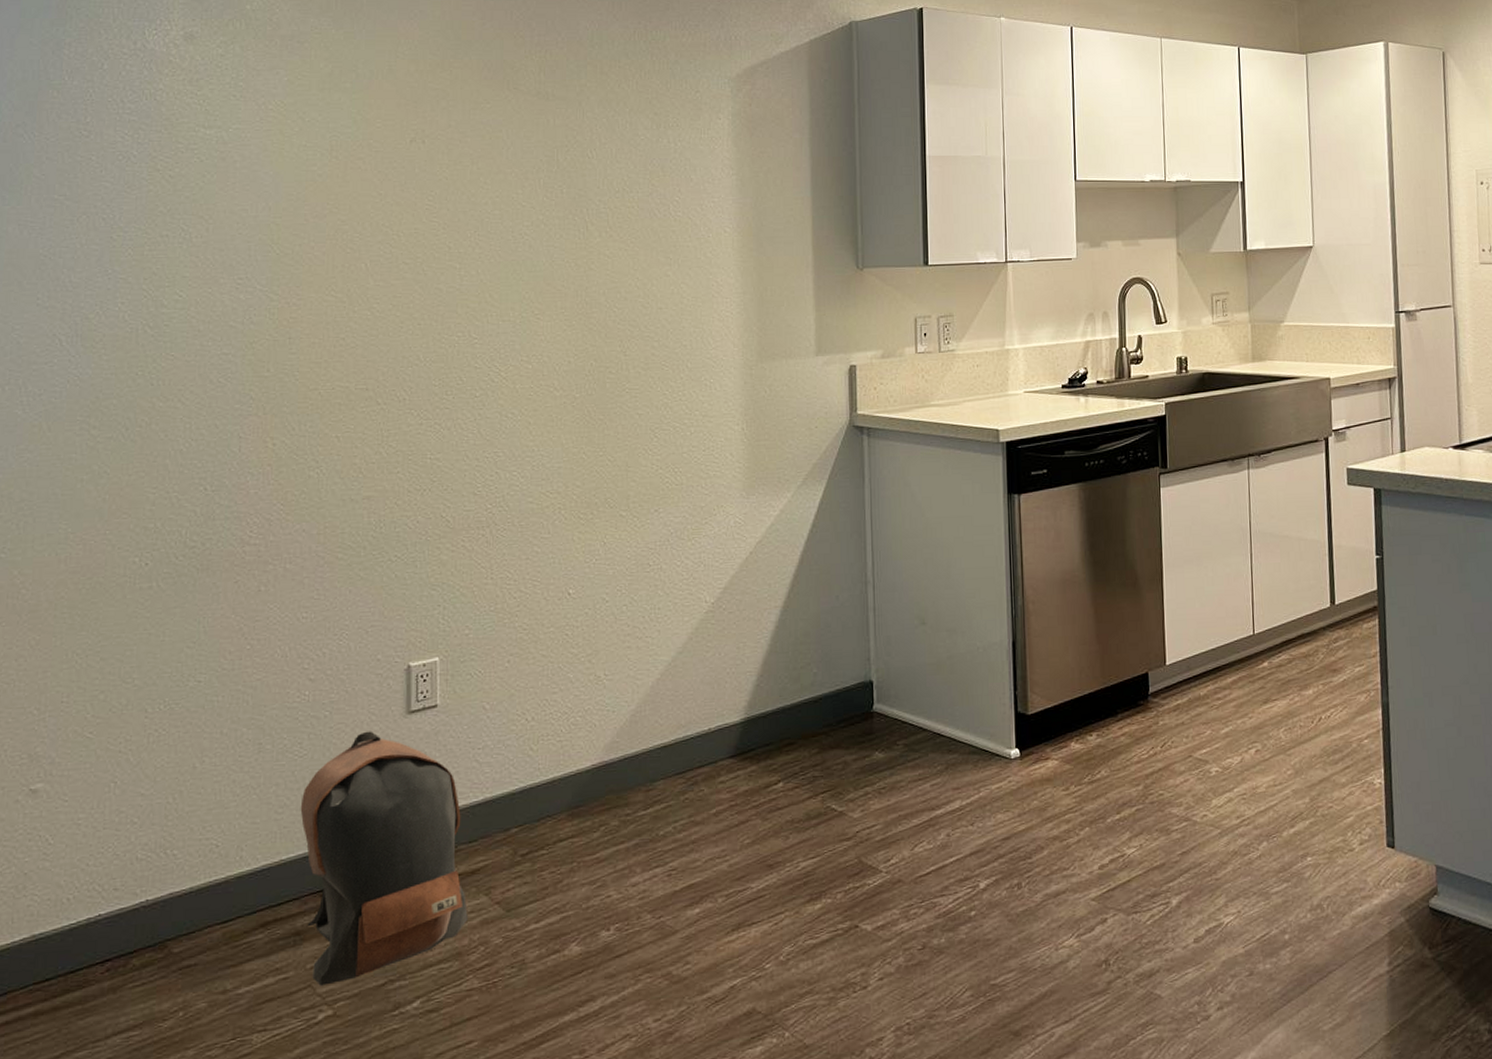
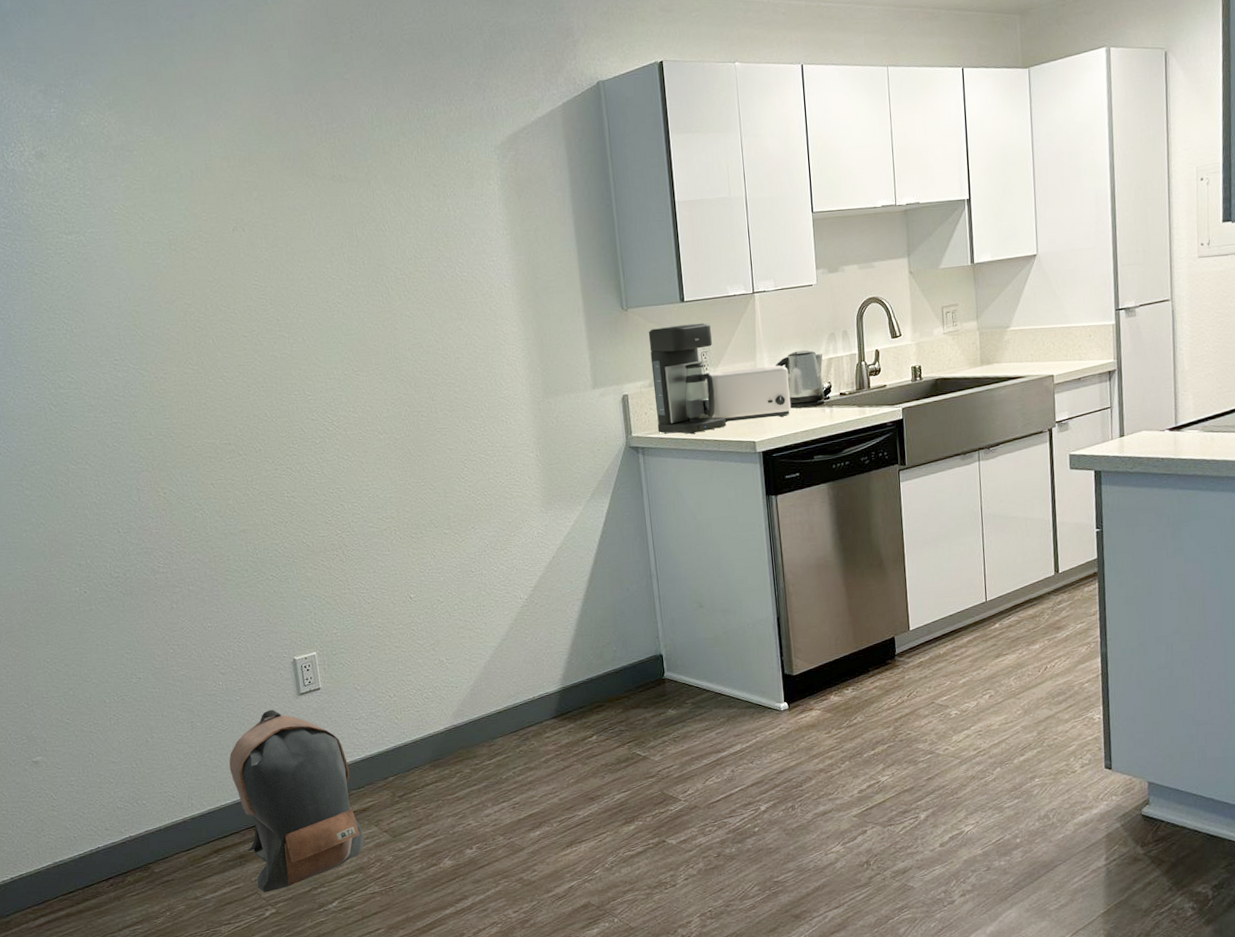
coffee maker: none [885,290,967,416] -> present [648,323,726,434]
toaster: none [948,344,1043,405] -> present [707,365,791,422]
kettle: none [1025,330,1080,396] -> present [775,350,825,409]

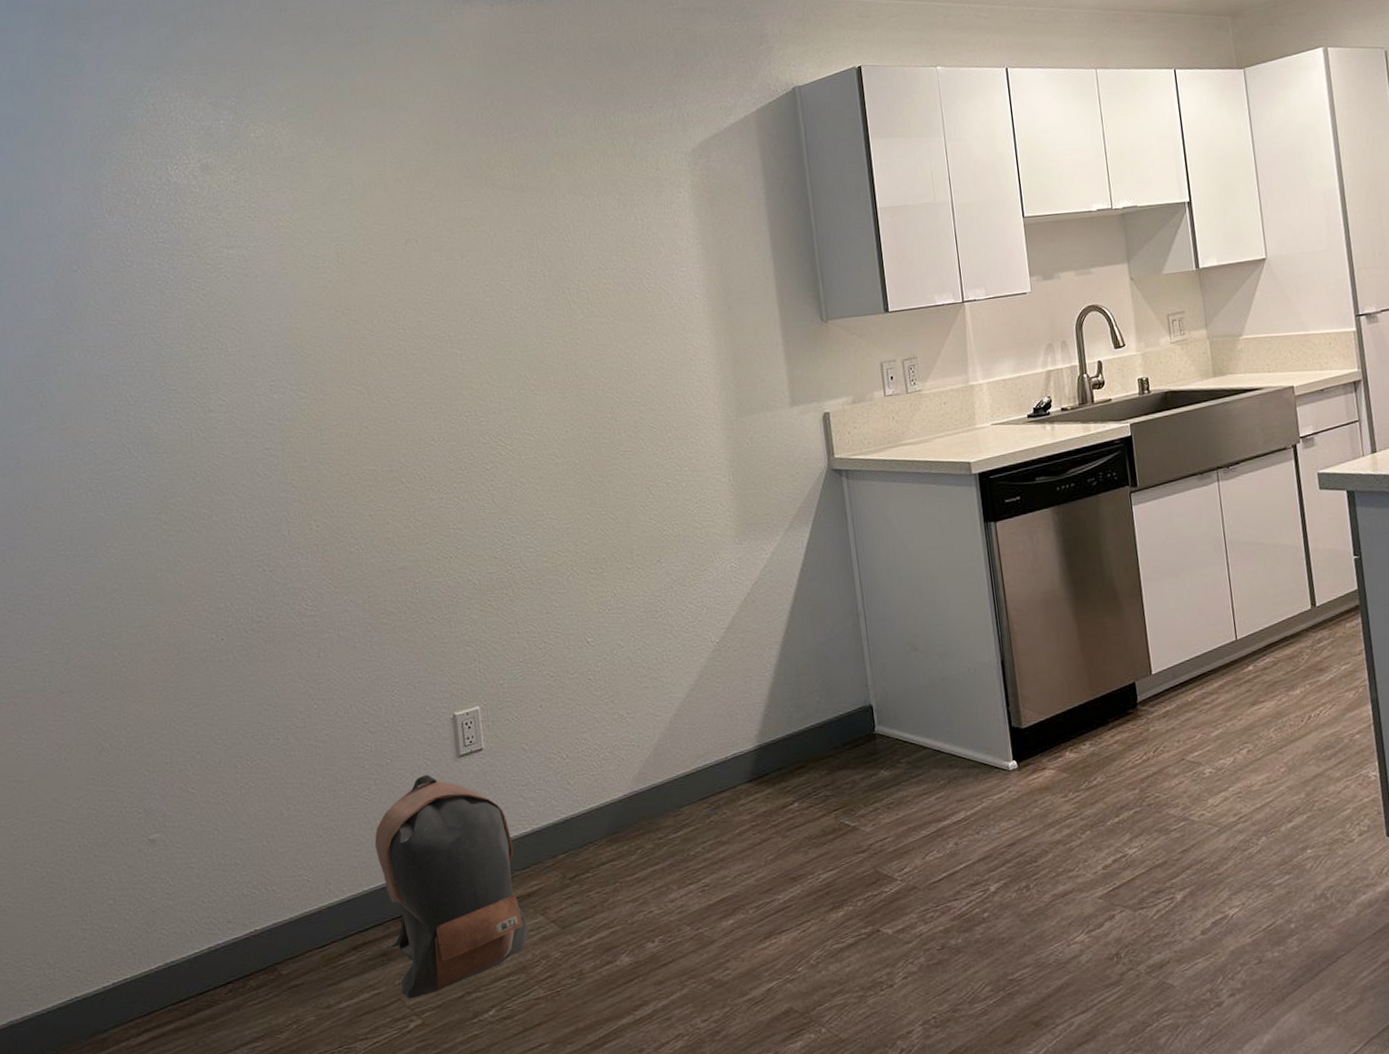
coffee maker: present [648,323,726,434] -> none [850,334,938,455]
toaster: present [707,365,791,422] -> none [915,378,1008,442]
kettle: present [775,350,825,409] -> none [989,362,1046,426]

